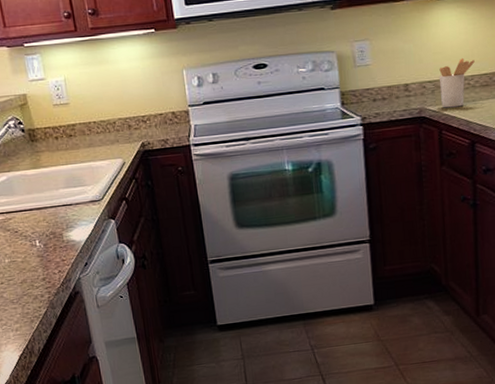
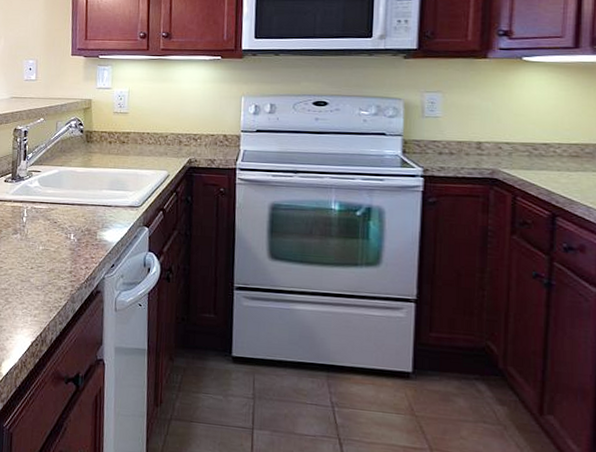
utensil holder: present [439,57,475,108] -> none [518,123,564,175]

